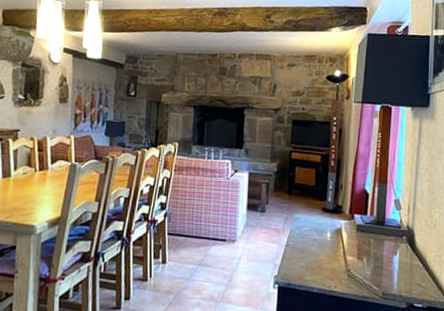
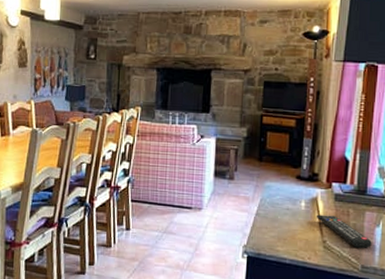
remote control: none [340,244,391,277] -> present [316,214,372,249]

